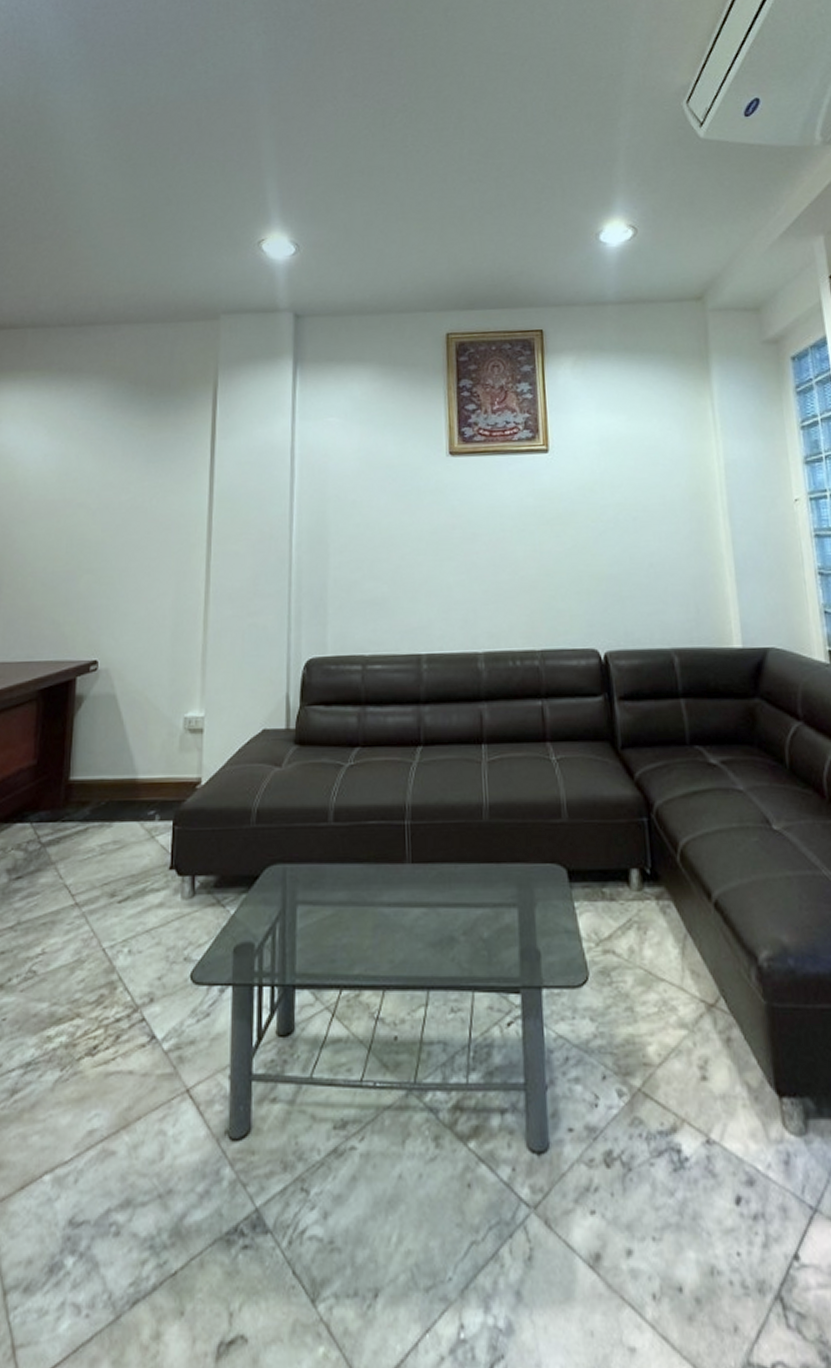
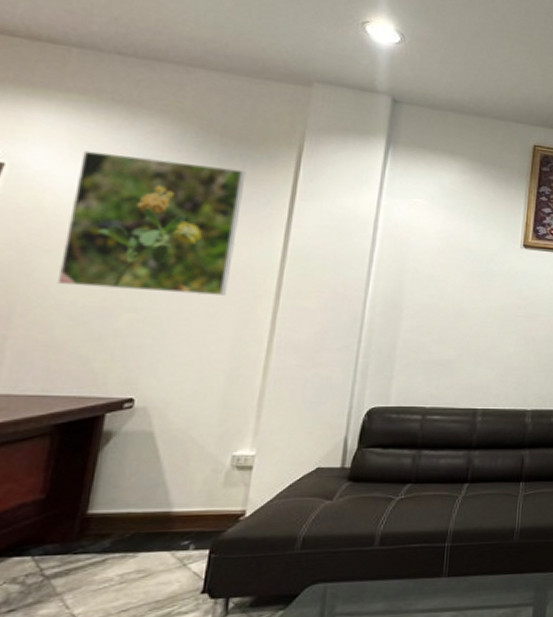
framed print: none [31,417,171,553] -> present [57,150,246,295]

